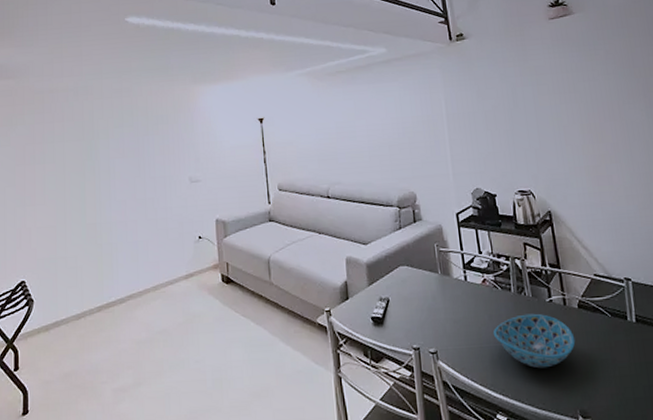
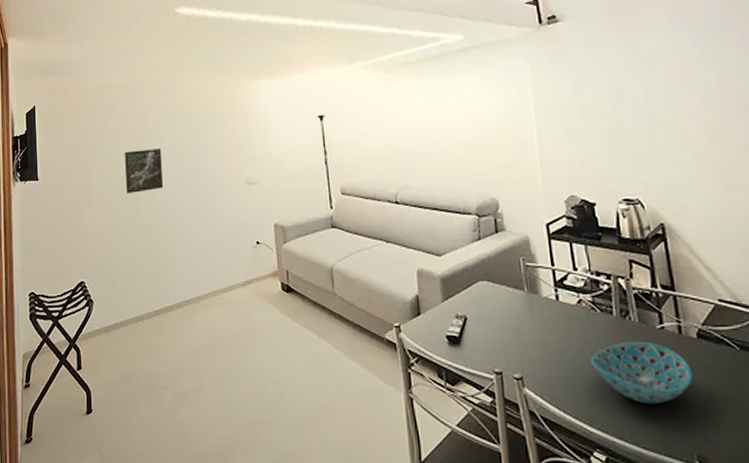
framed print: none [70,149,109,193] -> present [124,148,164,193]

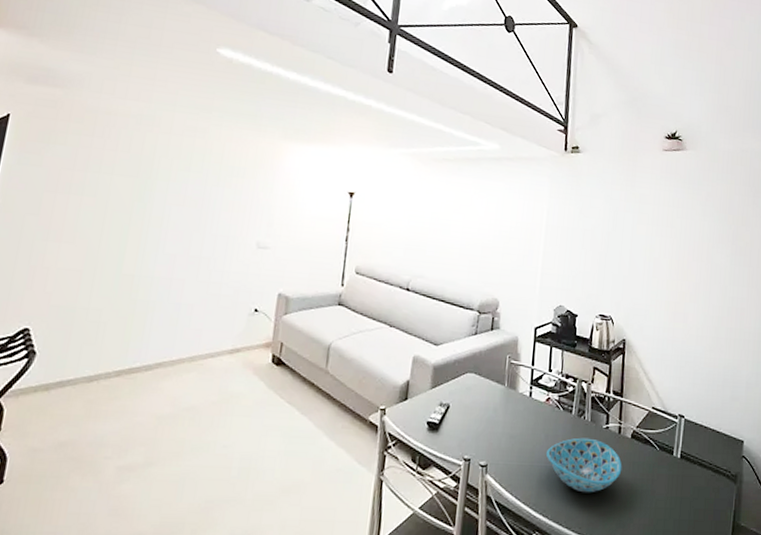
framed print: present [124,148,164,193] -> none [109,188,166,237]

